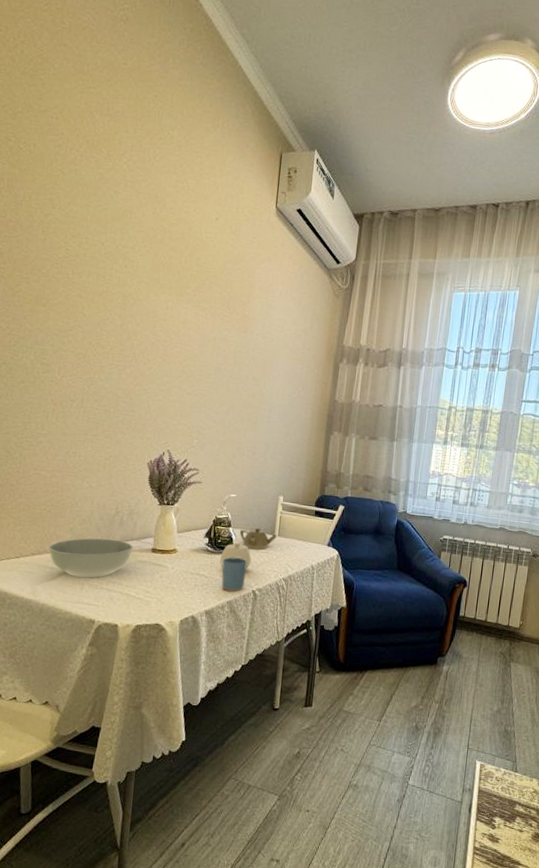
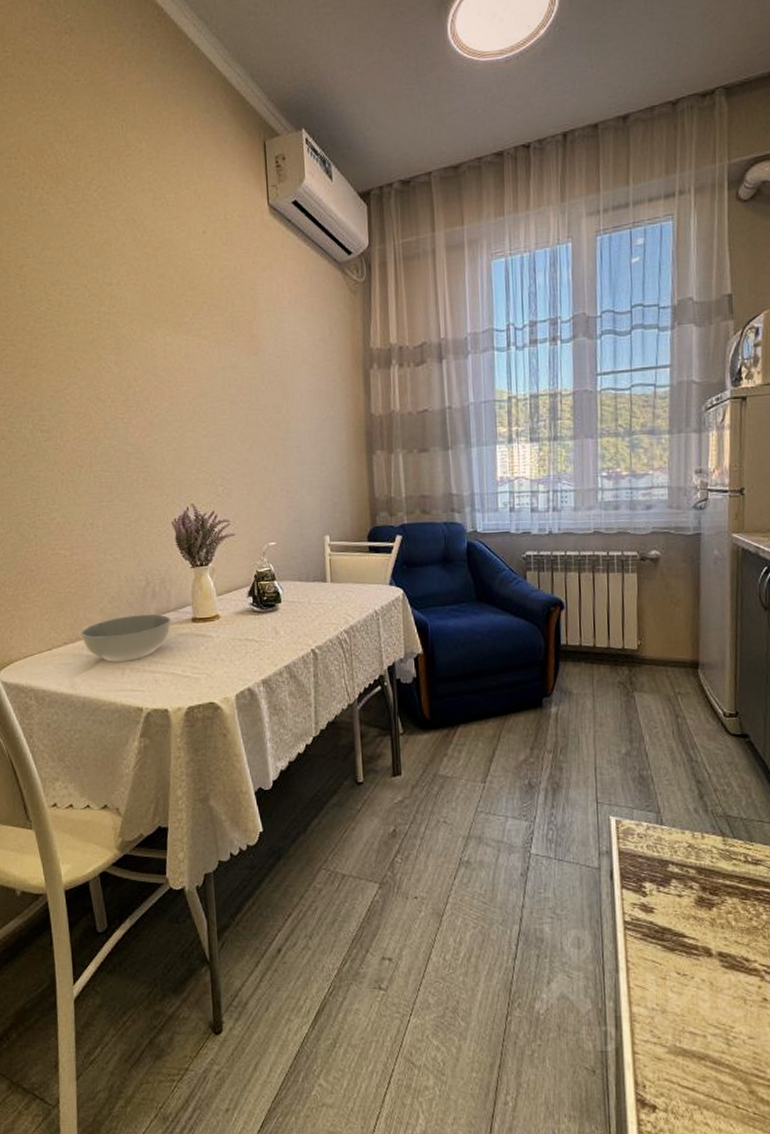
sugar bowl: present [219,542,252,569] -> none [268,597,305,628]
mug: present [221,557,248,592] -> none [272,613,301,654]
teapot: present [239,527,277,551] -> none [286,576,329,603]

